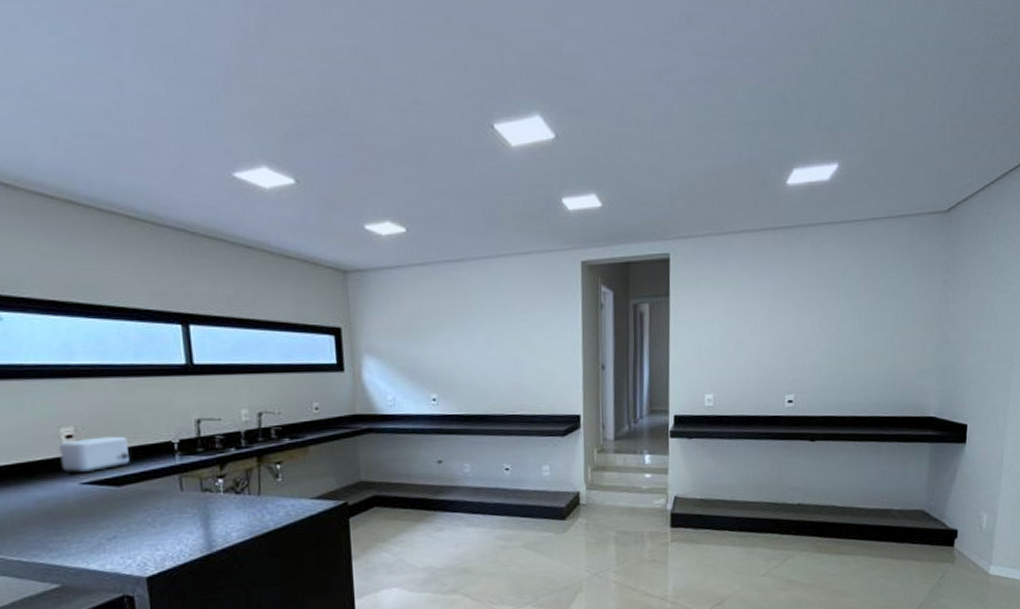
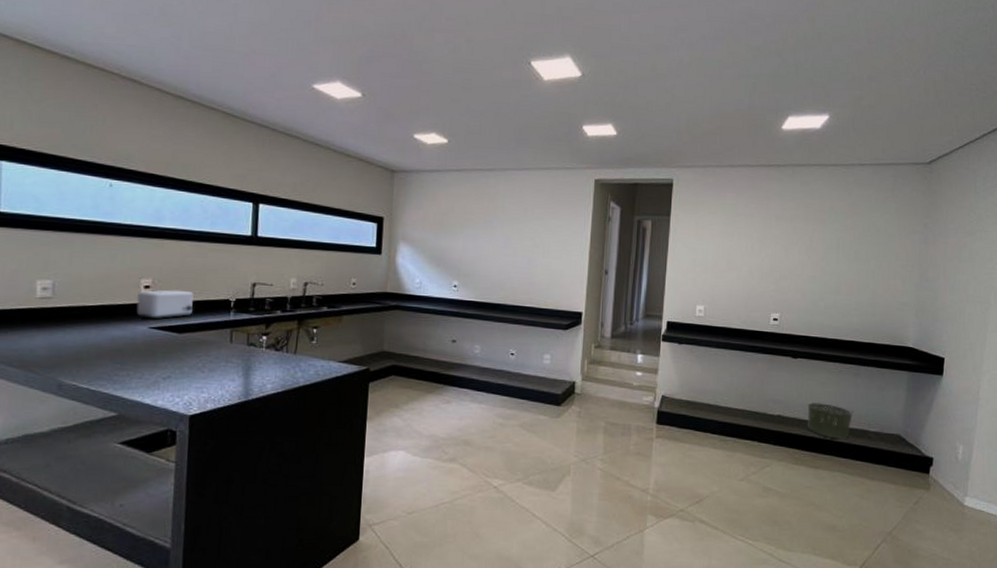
basket: none [828,485,876,522] -> present [807,401,854,439]

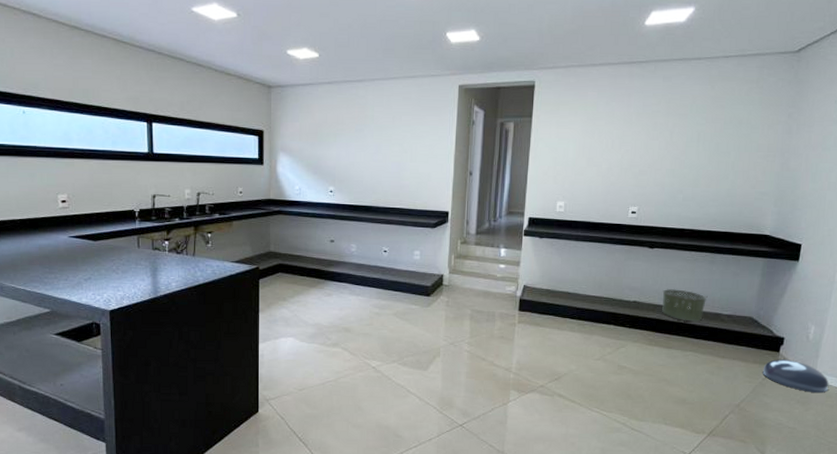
toaster: present [136,290,194,320] -> none [56,203,103,229]
pet bowl: none [913,482,981,519] -> present [762,359,829,393]

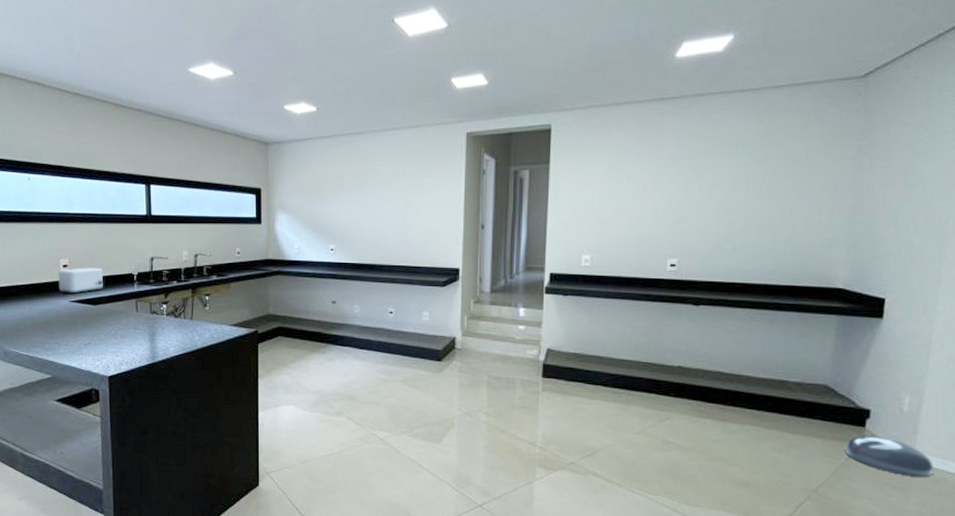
toaster: none [56,203,103,229] -> present [58,267,103,294]
basket: present [662,288,708,322] -> none [713,351,769,390]

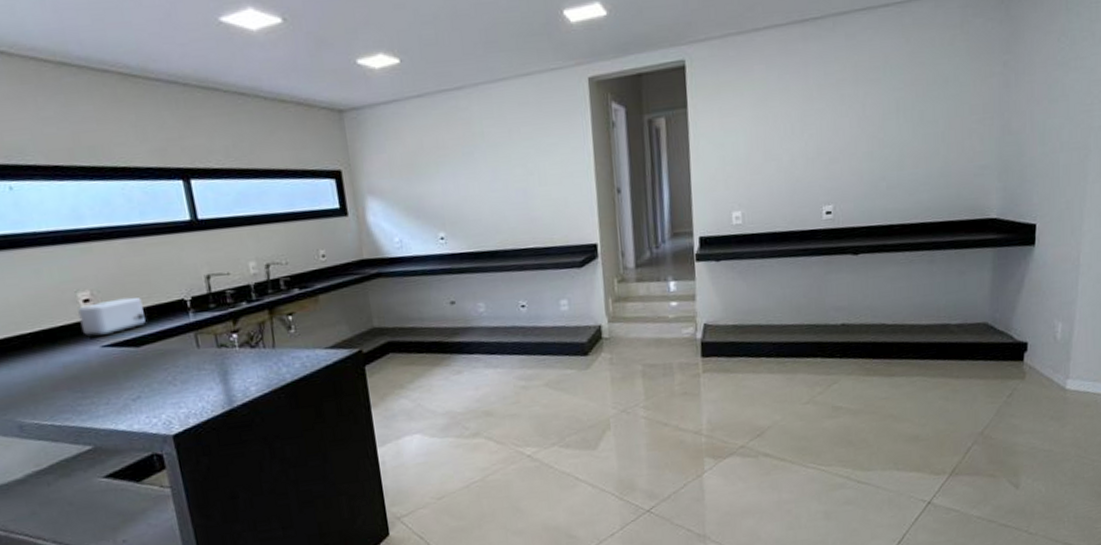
pet bowl: present [845,436,934,477] -> none [1006,367,1086,405]

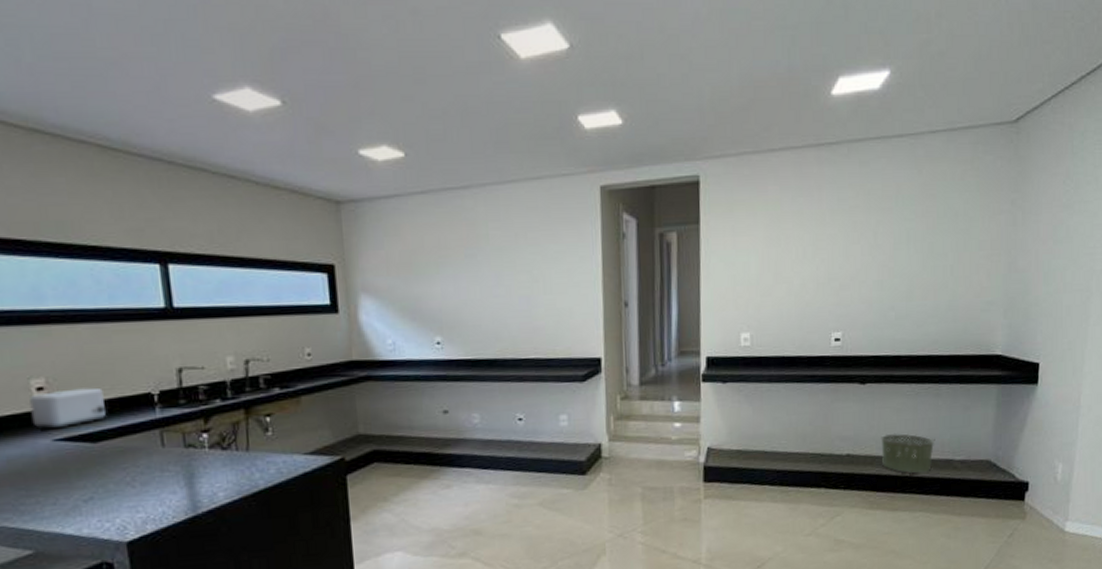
basket: none [875,300,931,340] -> present [881,433,935,474]

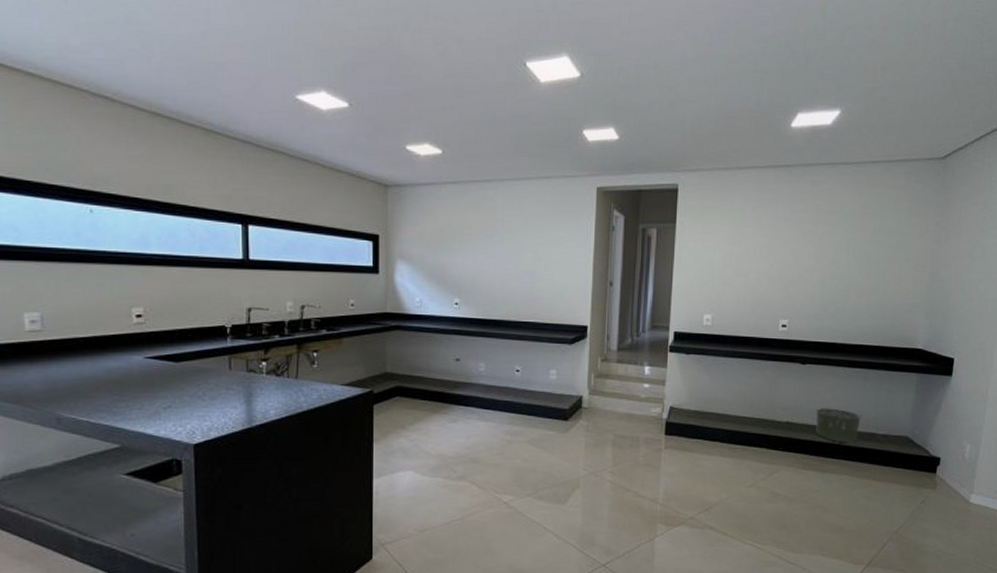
toaster: present [29,387,106,430] -> none [130,318,188,349]

